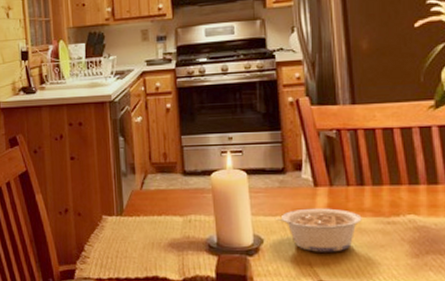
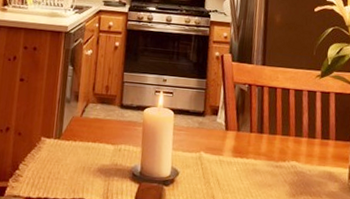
legume: present [274,208,362,252] -> none [190,148,258,188]

